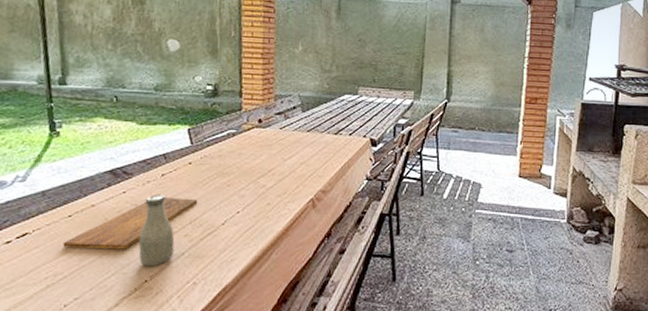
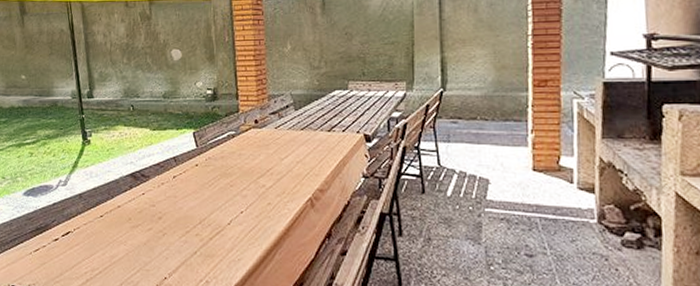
cutting board: present [62,197,198,250] -> none [97,198,206,248]
bottle: present [138,194,175,267] -> none [157,195,188,265]

